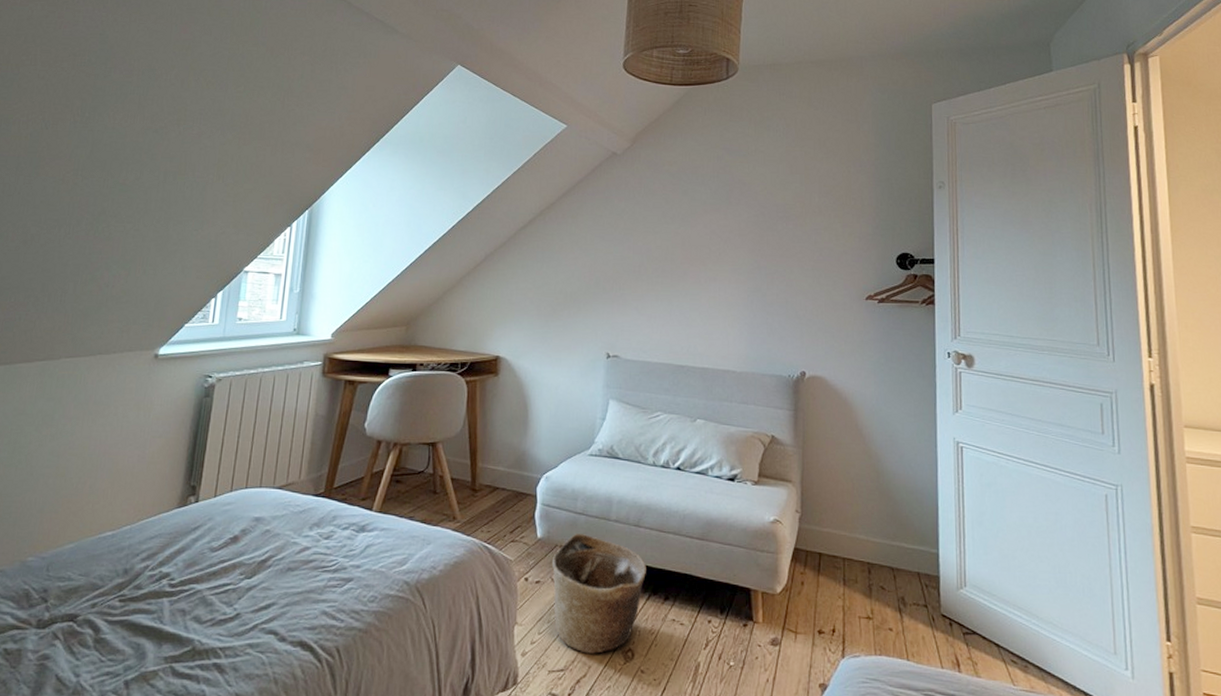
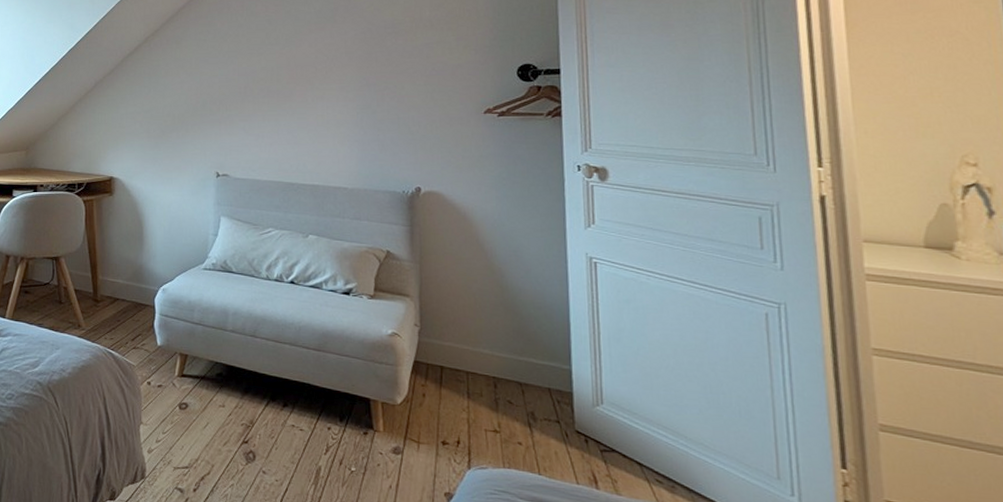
basket: present [552,534,646,654] -> none [173,342,264,454]

